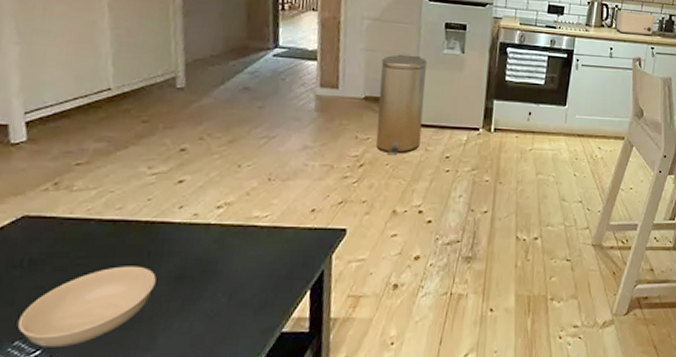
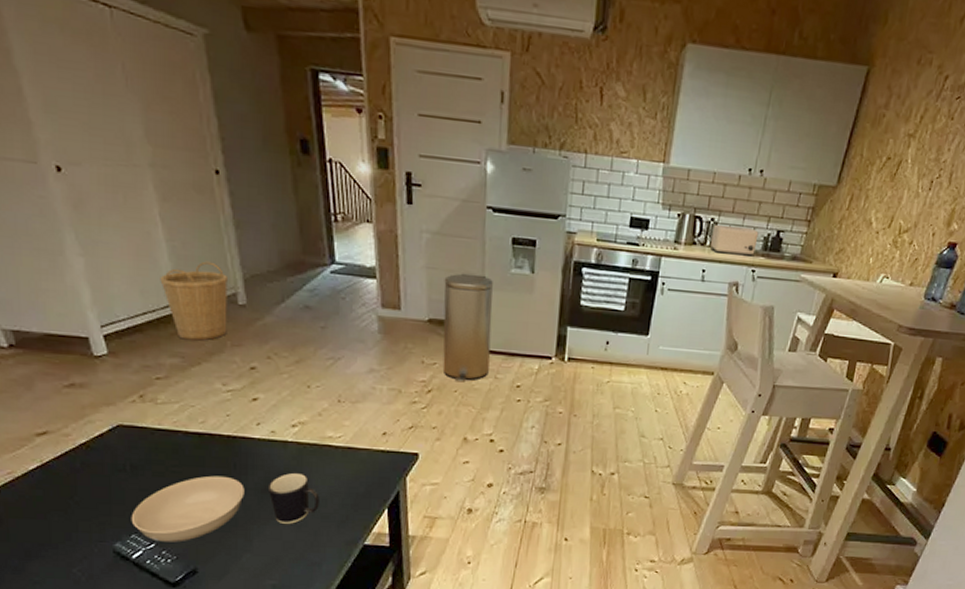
basket: none [97,47,169,124] -> present [160,261,227,341]
mug: none [182,257,238,317] -> present [269,472,320,525]

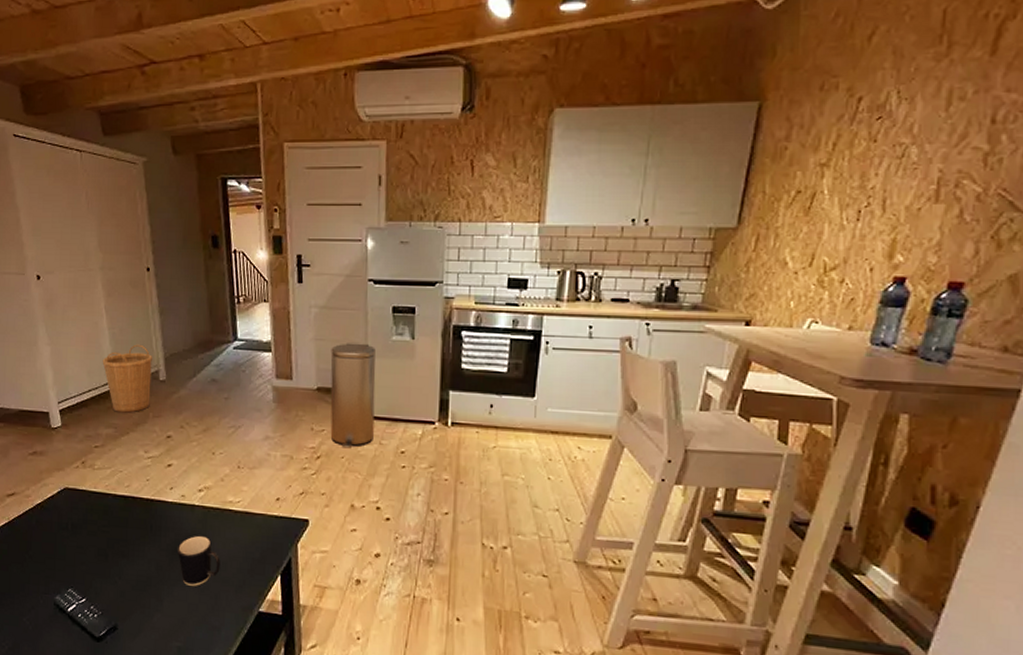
bowl: present [131,475,245,542] -> none [69,536,158,599]
toaster: present [710,224,759,256] -> none [596,278,650,309]

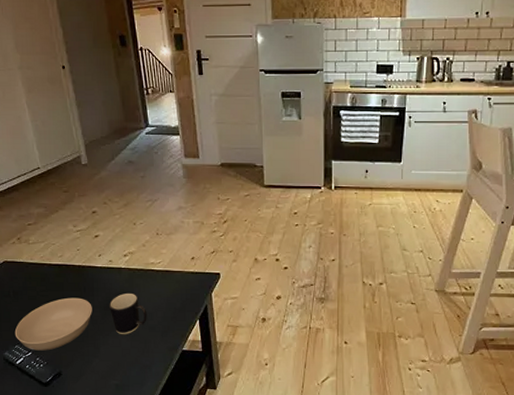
bowl: none [69,536,158,599] -> present [14,297,92,351]
basket: present [102,344,152,413] -> none [28,134,75,194]
pedal bin: present [330,343,376,449] -> none [231,124,271,213]

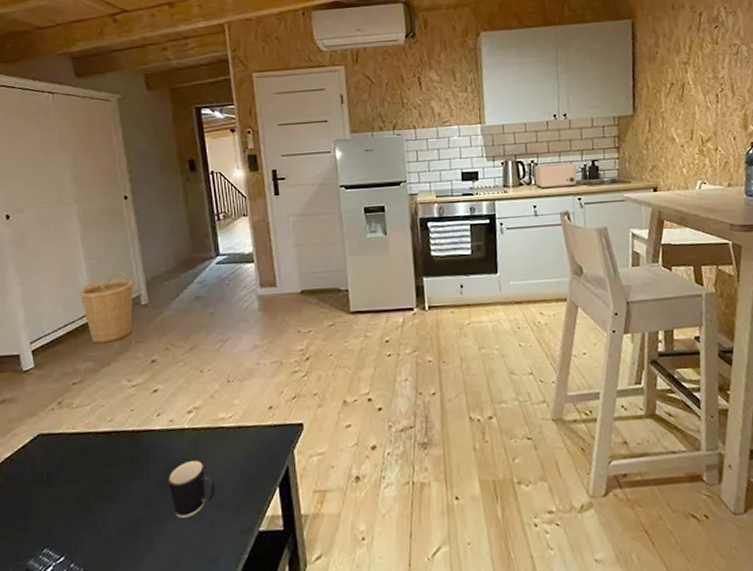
bowl: present [14,297,92,351] -> none [44,473,146,554]
basket: none [28,134,75,194] -> present [79,271,133,344]
toaster: none [449,62,491,87] -> present [534,162,577,189]

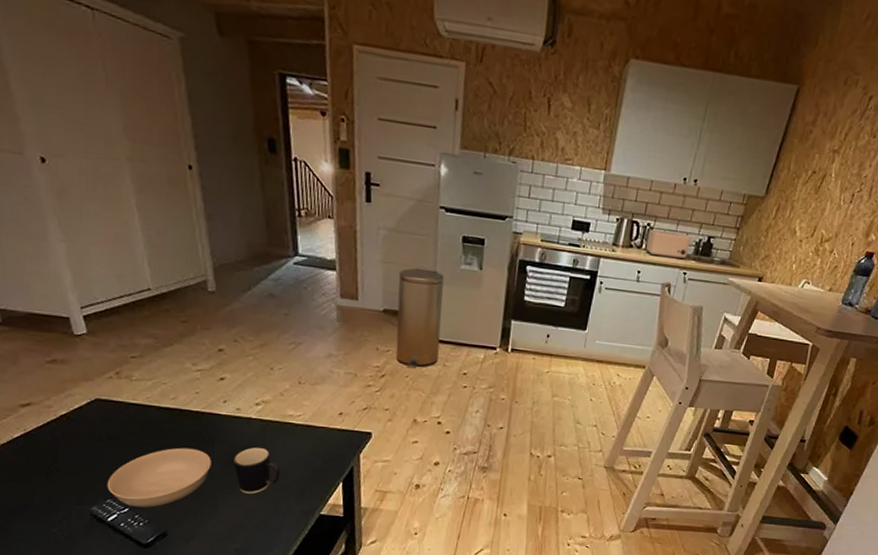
bowl: none [44,473,146,554] -> present [107,447,211,508]
basket: present [79,271,133,344] -> none [136,250,198,324]
pedal bin: none [311,244,359,346] -> present [395,268,444,369]

